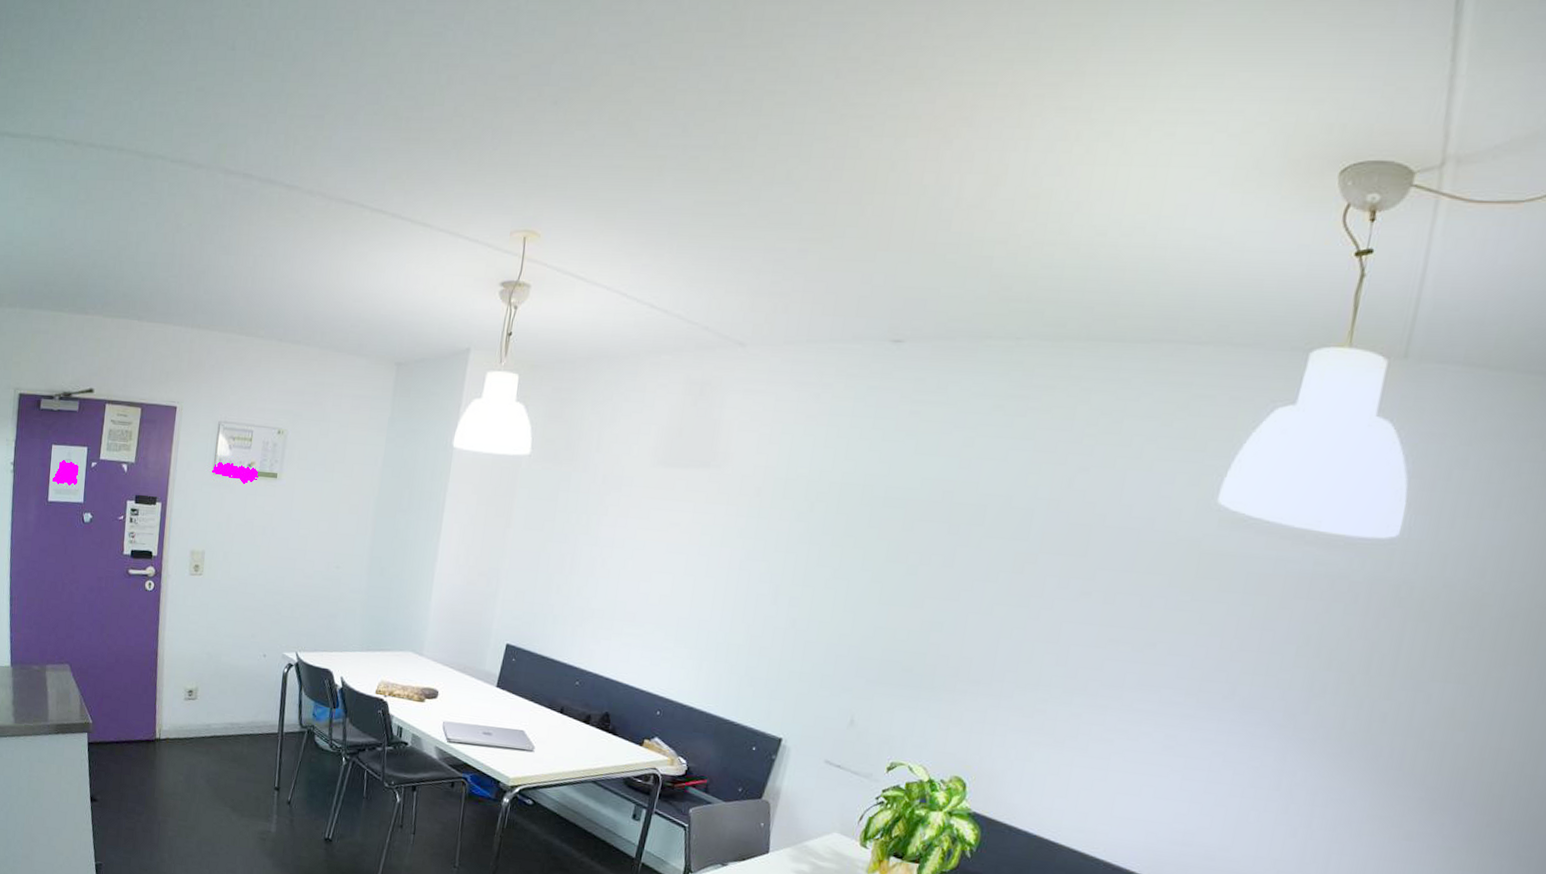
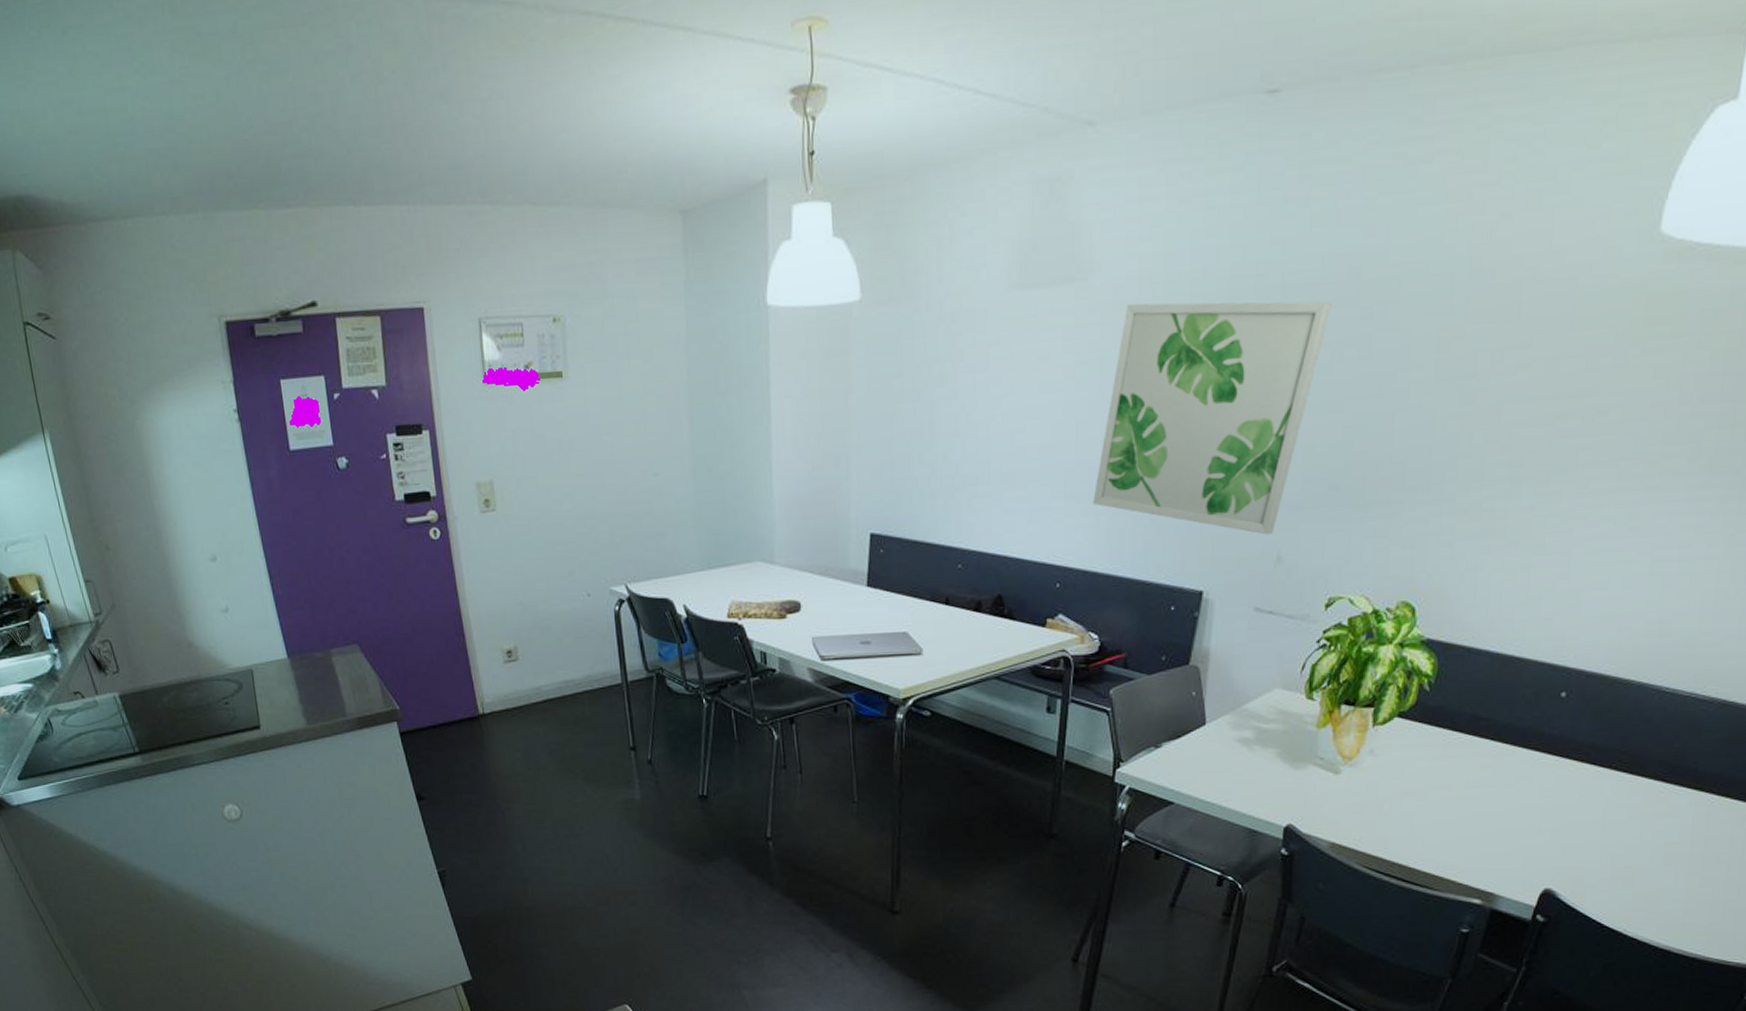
wall art: none [698,491,925,701] -> present [1093,301,1332,535]

